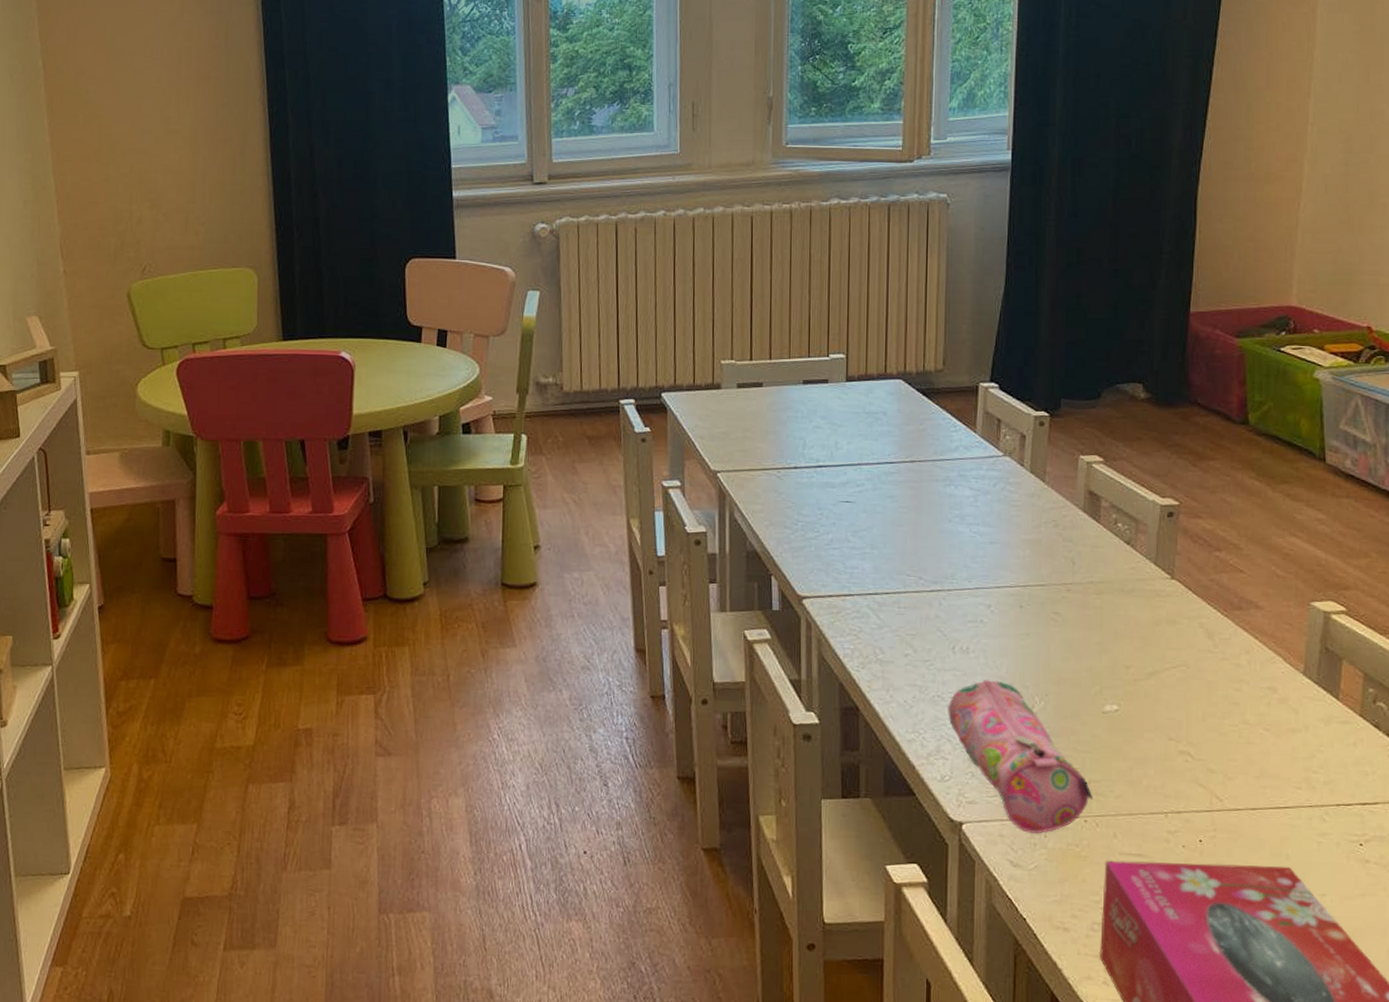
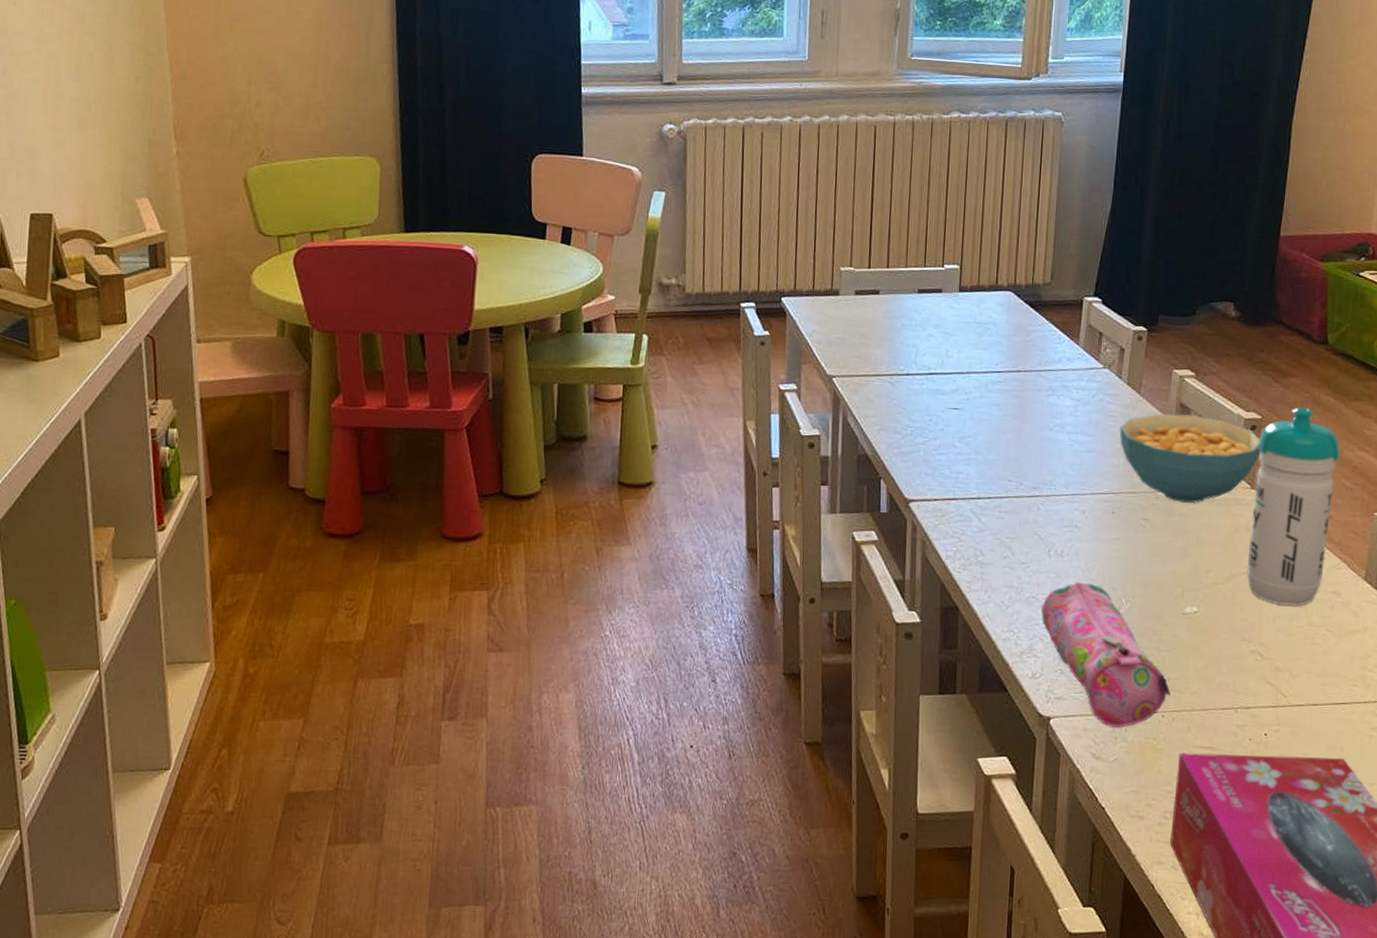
cereal bowl: none [1024,502,1180,595] -> present [1119,414,1261,503]
water bottle: none [1171,491,1269,703] -> present [1247,407,1341,606]

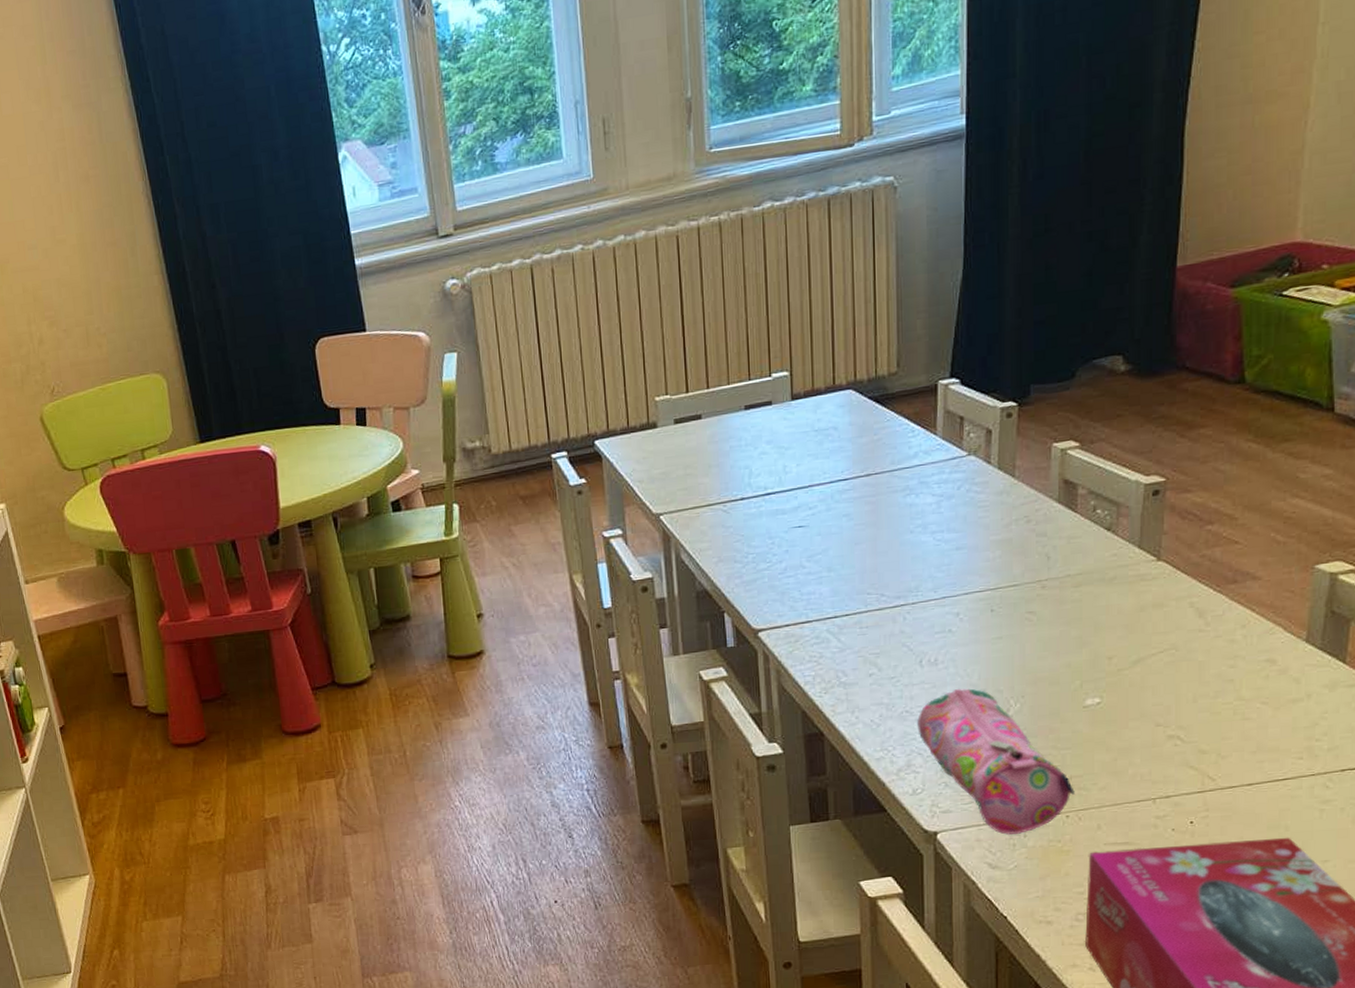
cereal bowl: present [1119,414,1261,503] -> none [992,490,1167,589]
water bottle: present [1247,407,1341,606] -> none [1158,459,1269,683]

